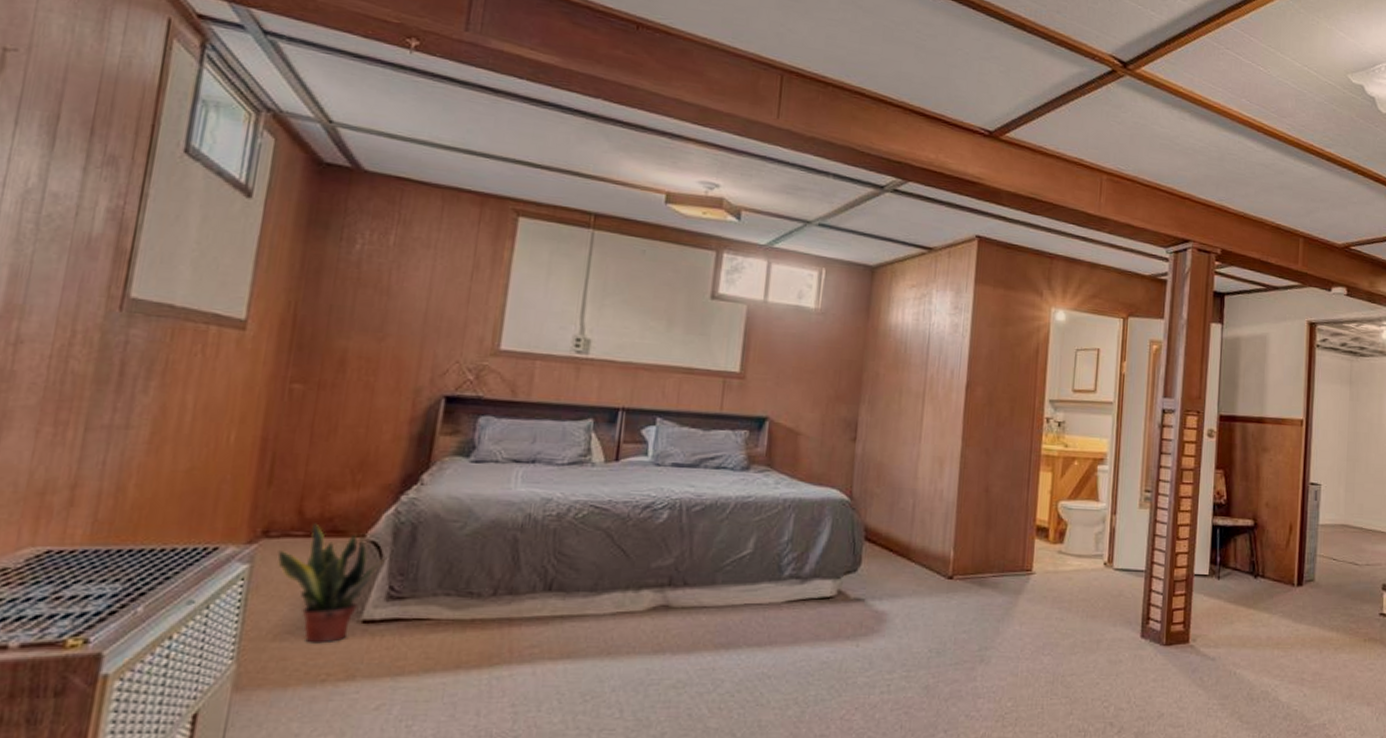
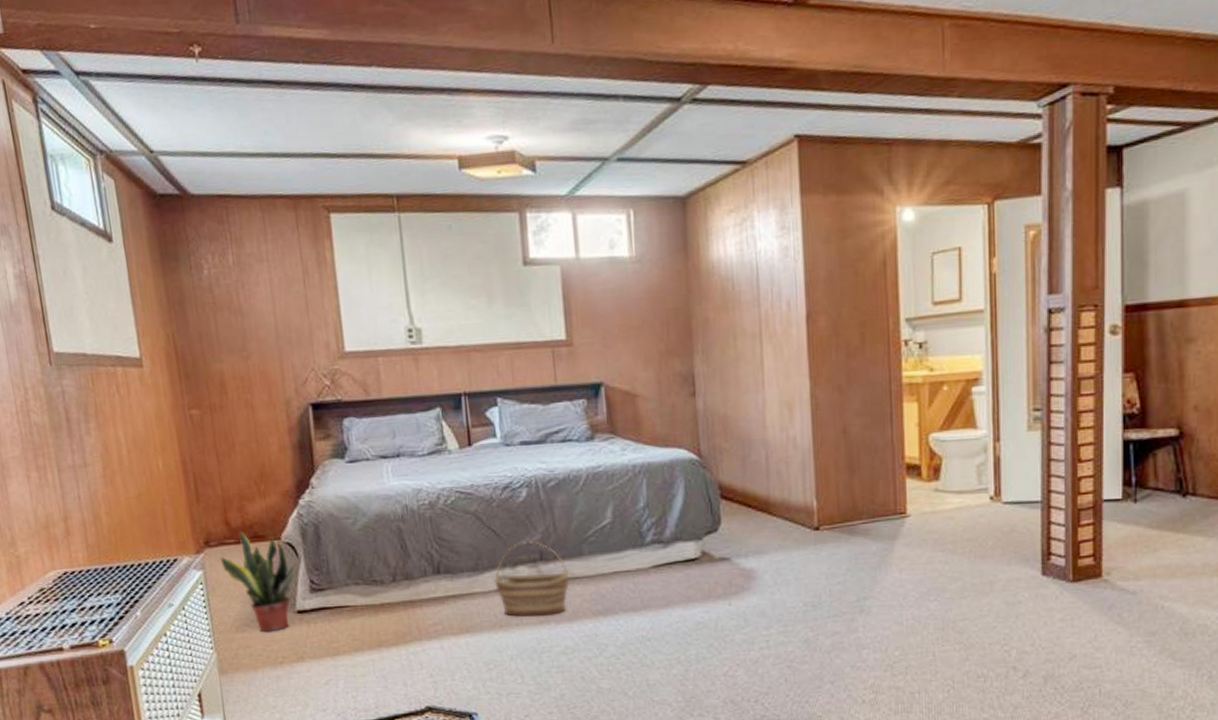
basket: none [611,564,697,645] -> present [494,540,571,617]

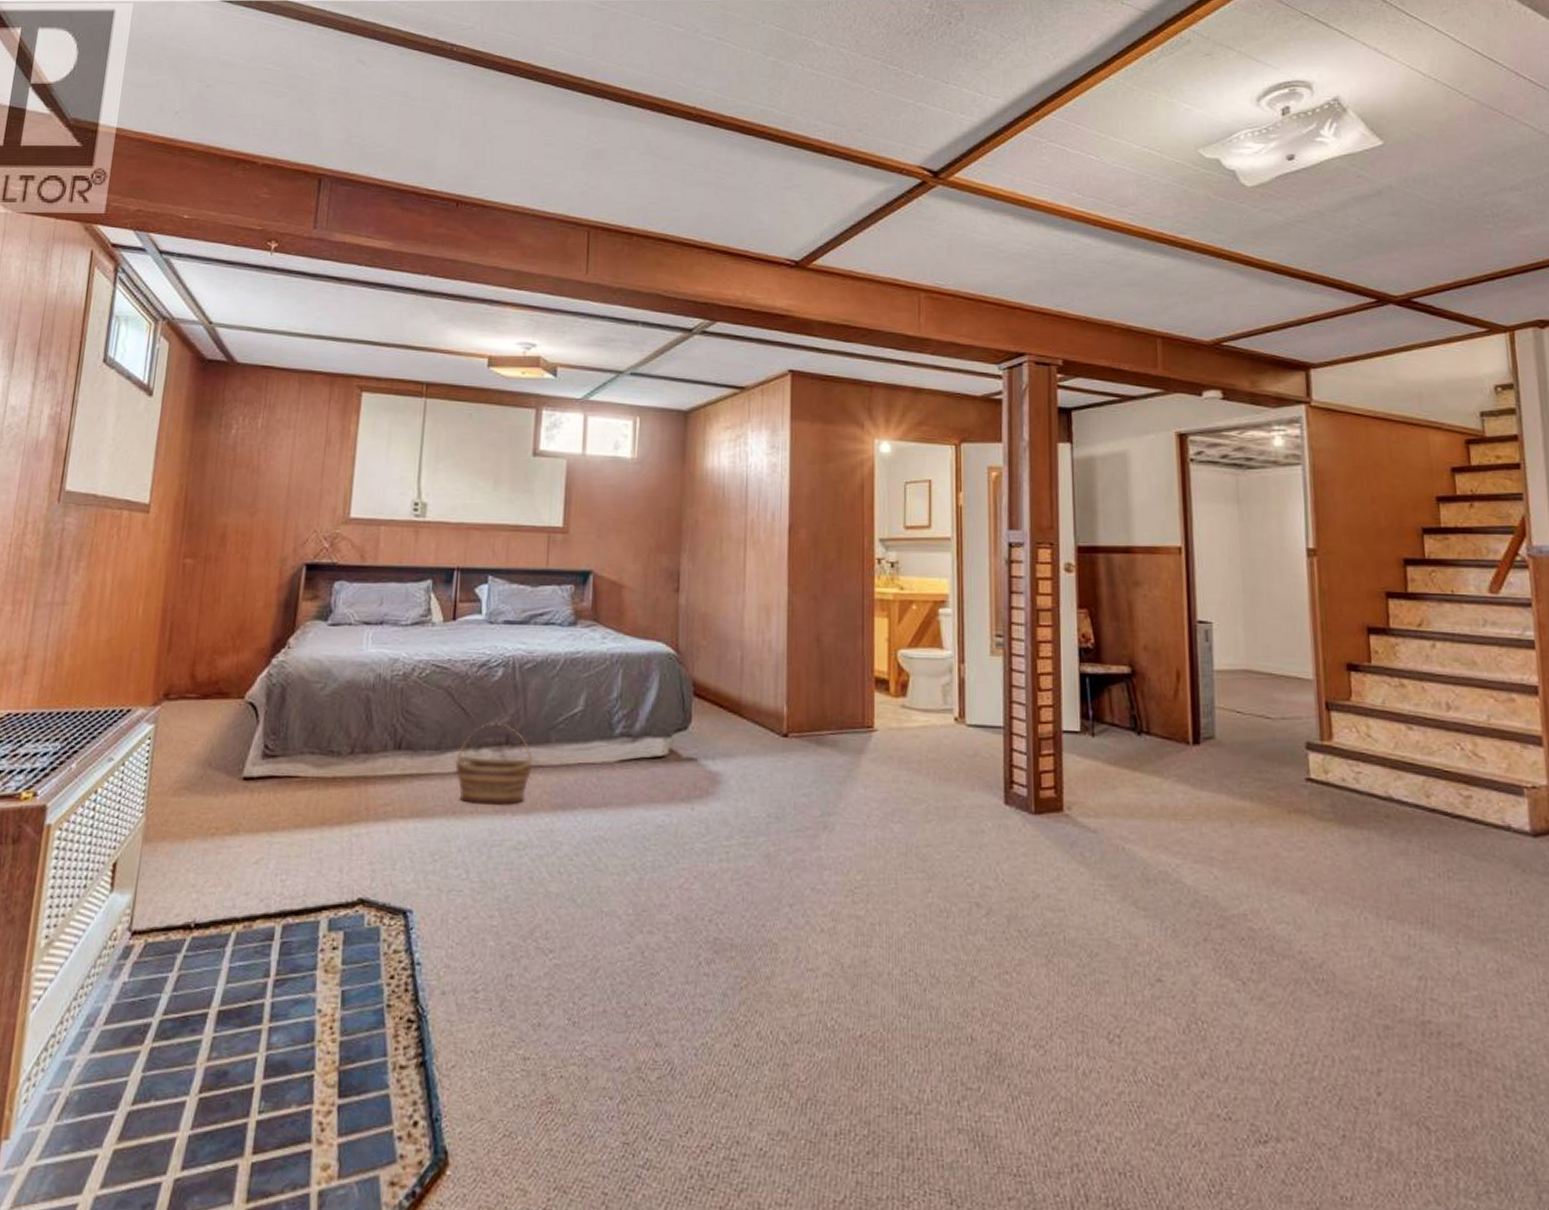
potted plant: present [220,531,306,633] -> none [176,686,267,799]

